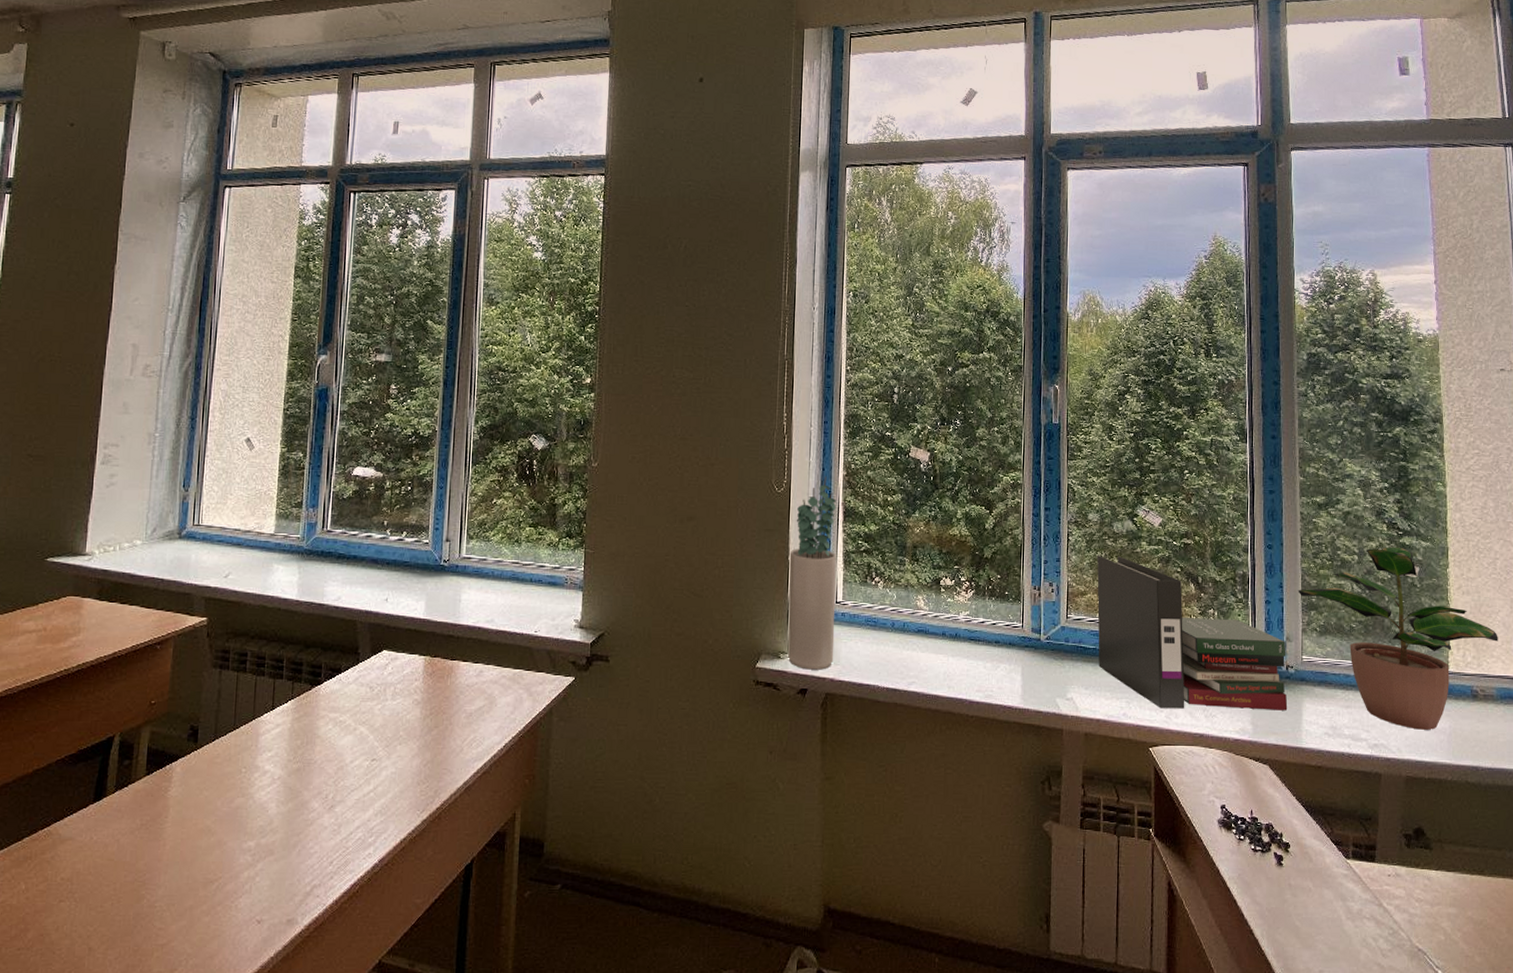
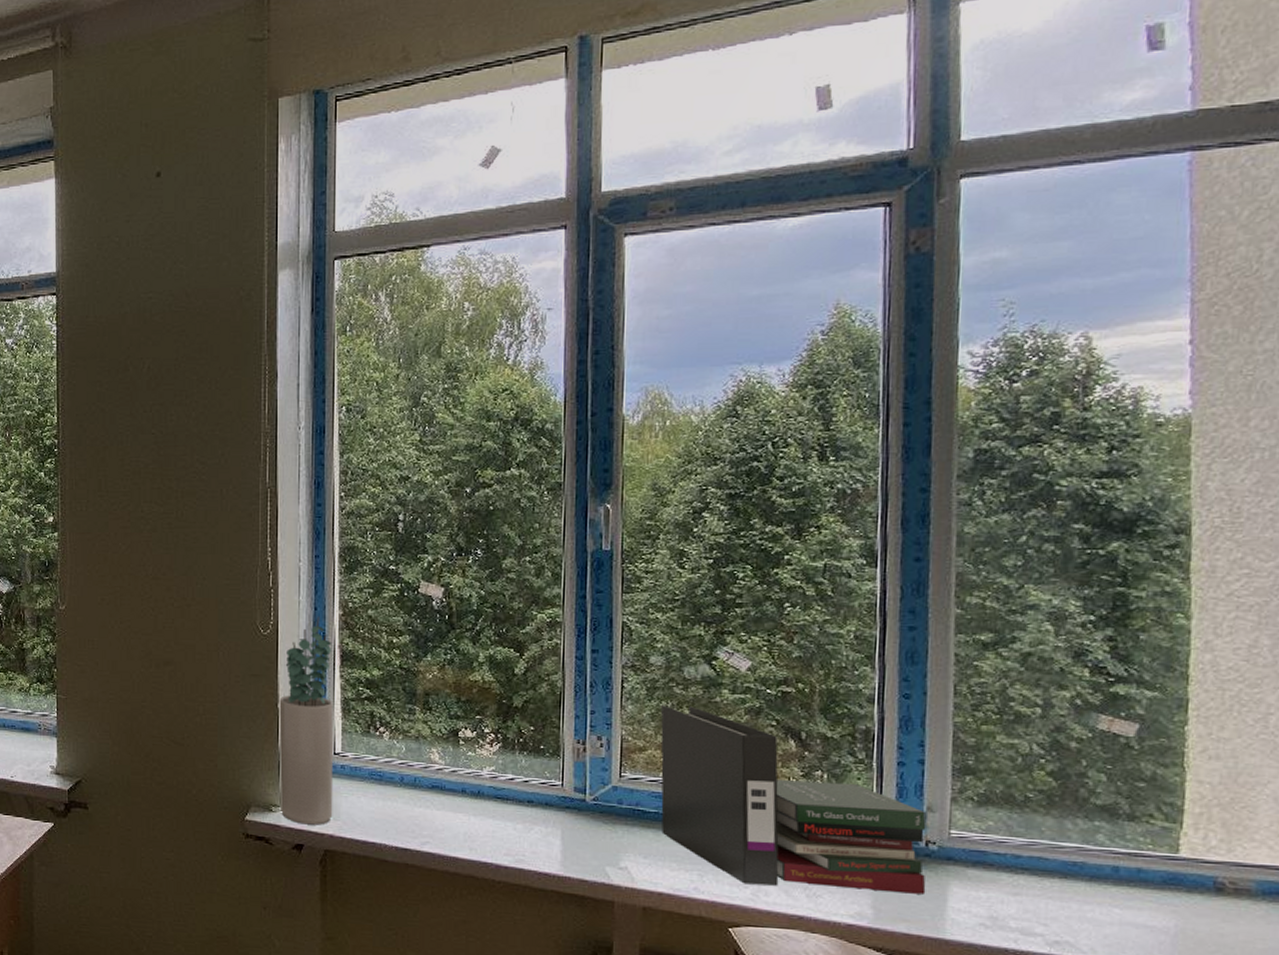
potted plant: present [1298,546,1498,730] -> none [946,697,1265,928]

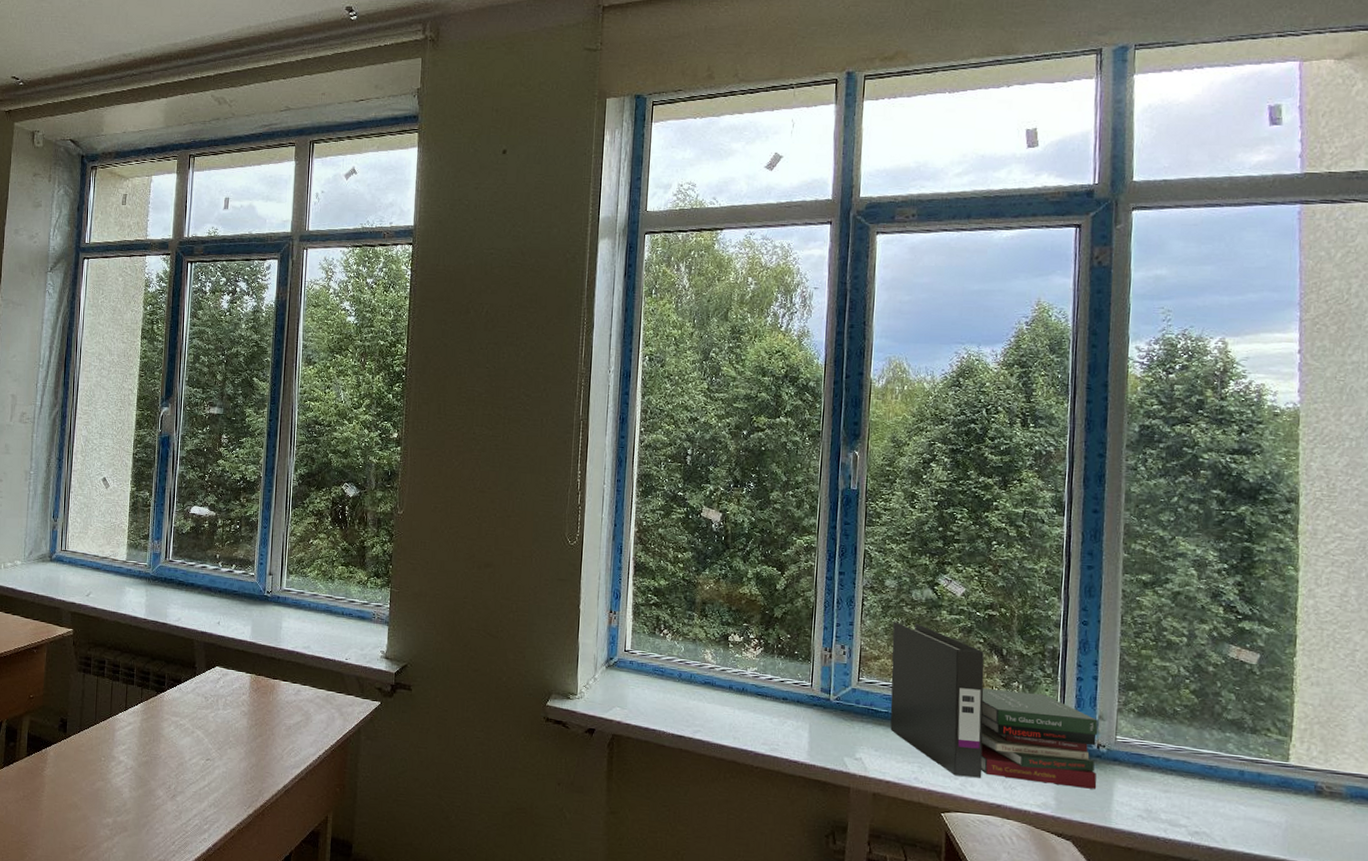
vase: present [279,616,334,825] -> none [576,531,628,713]

